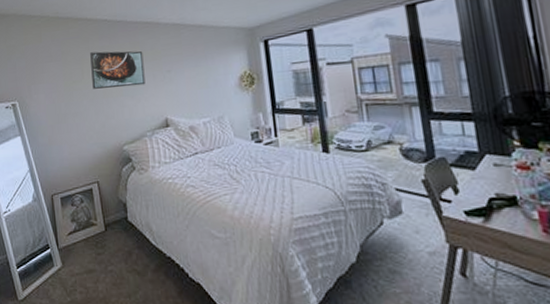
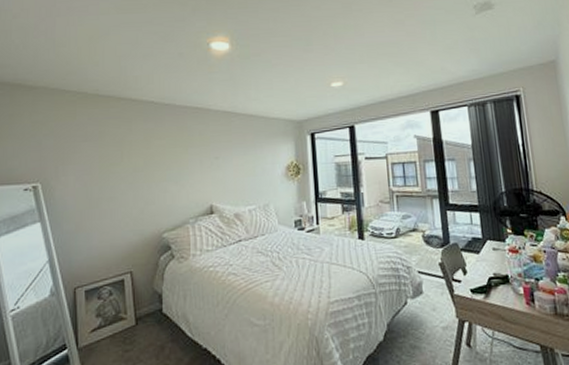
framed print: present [90,51,146,89] -> none [132,134,191,173]

